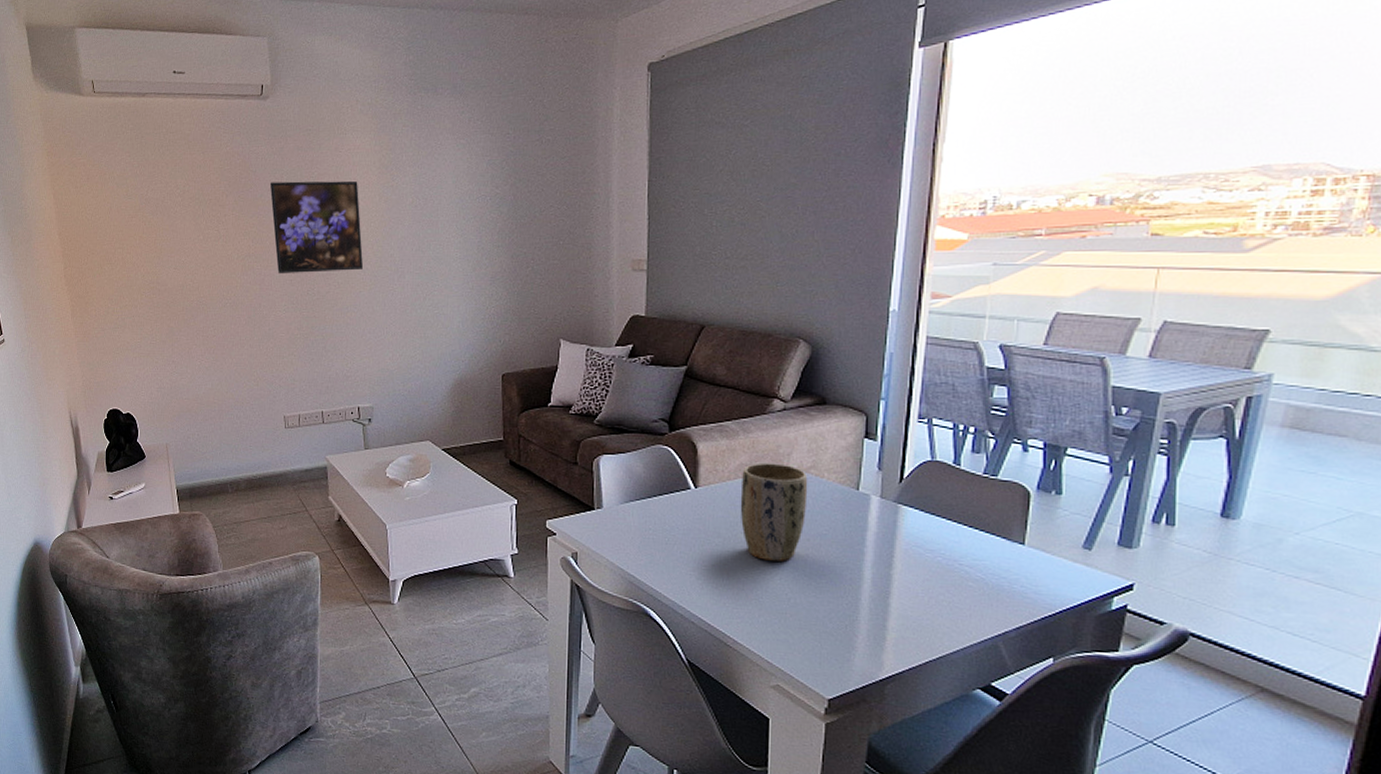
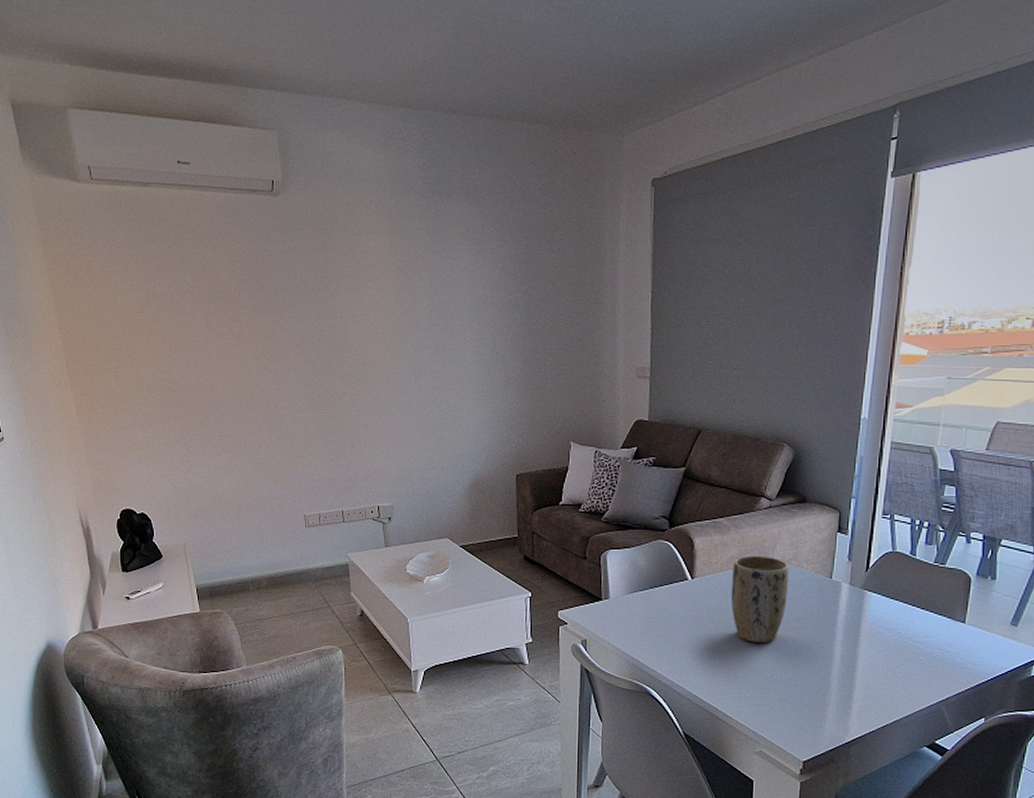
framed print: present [269,180,364,275] -> none [283,281,381,375]

